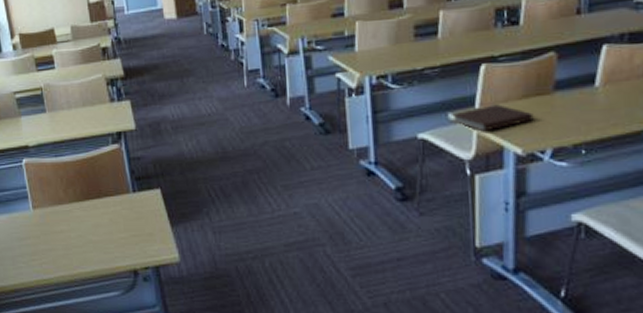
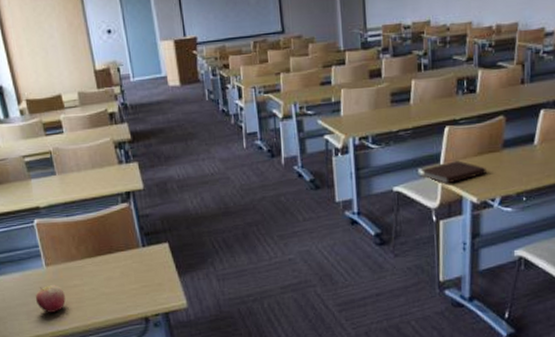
apple: none [21,229,52,259] -> present [35,285,66,313]

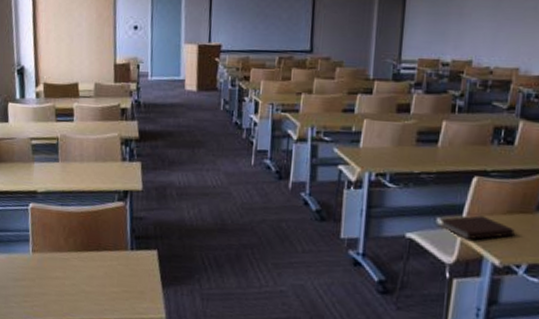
apple: present [35,285,66,313] -> none [16,272,45,302]

